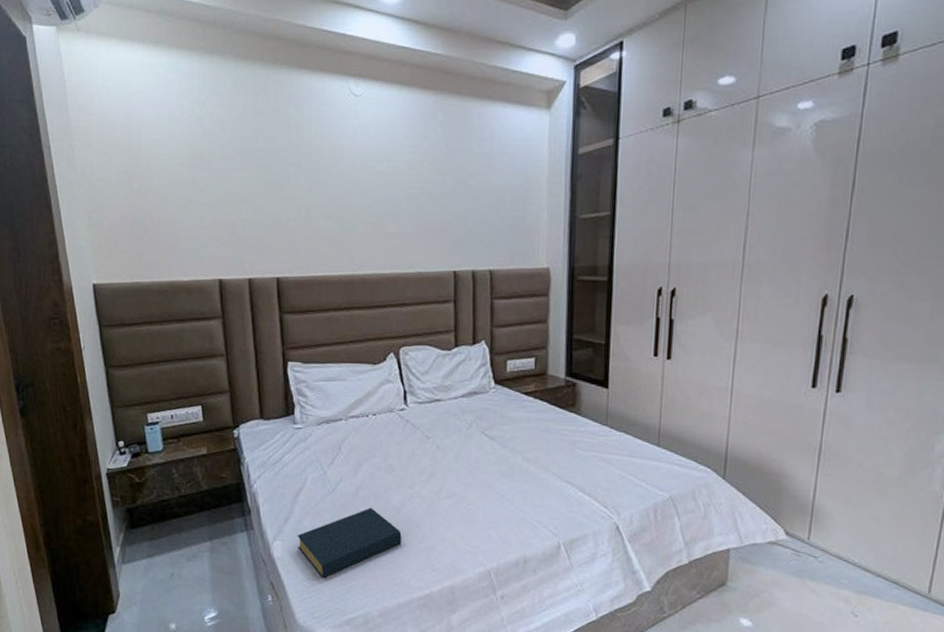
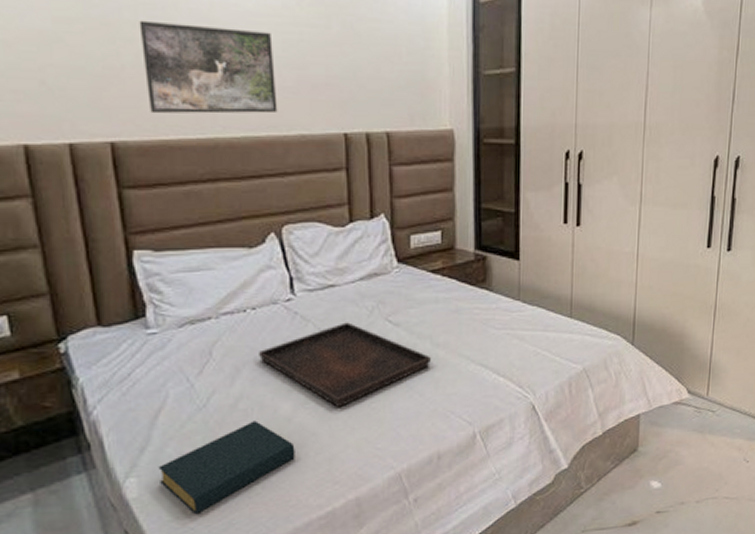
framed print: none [301,183,401,256] -> present [139,20,278,114]
serving tray: none [377,432,521,506] -> present [259,322,431,408]

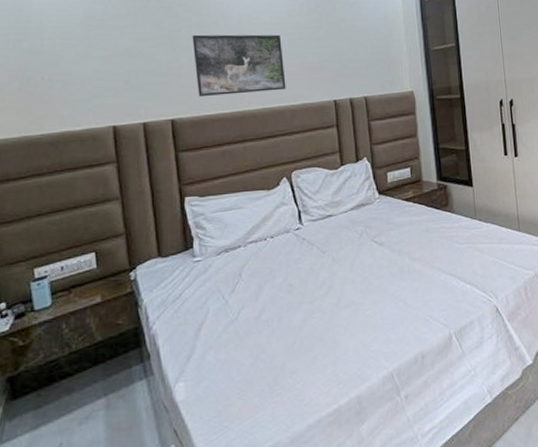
hardback book: present [158,420,295,515] -> none [200,330,307,414]
serving tray: present [259,322,431,408] -> none [277,244,410,317]

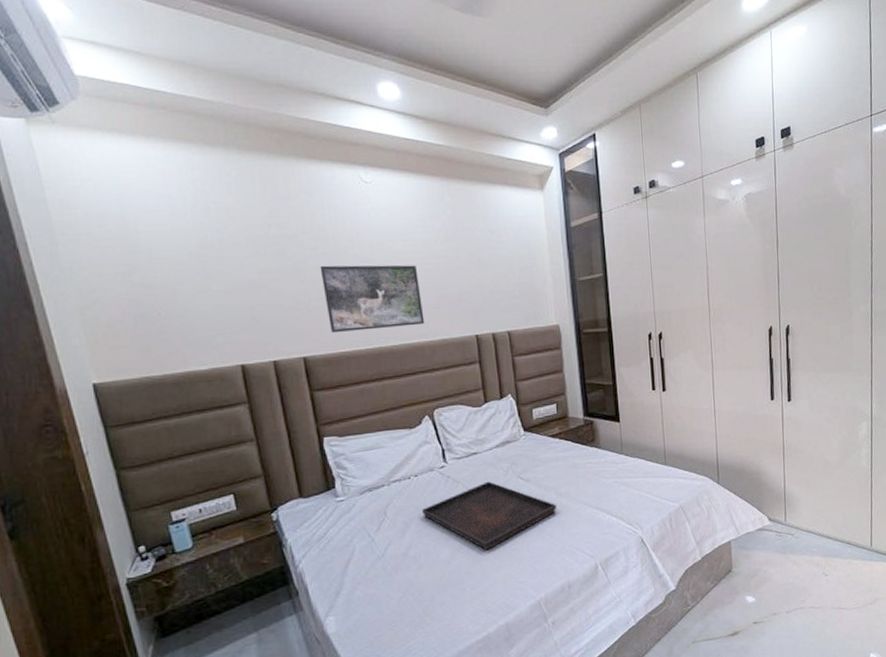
serving tray: none [277,244,410,317] -> present [422,481,556,551]

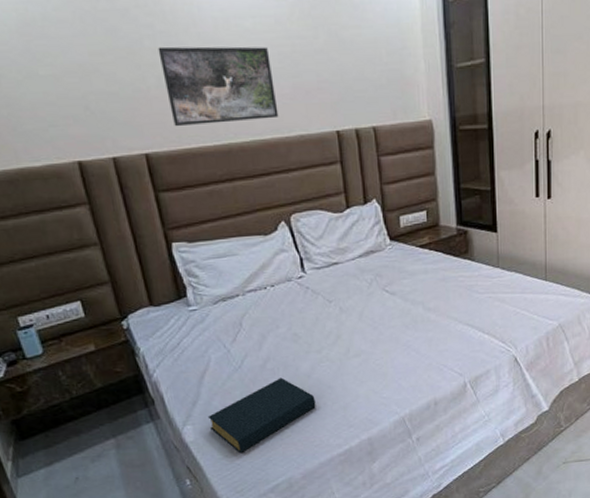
hardback book: none [350,565,456,644] -> present [207,377,316,454]
serving tray: present [422,481,556,551] -> none [280,293,424,366]

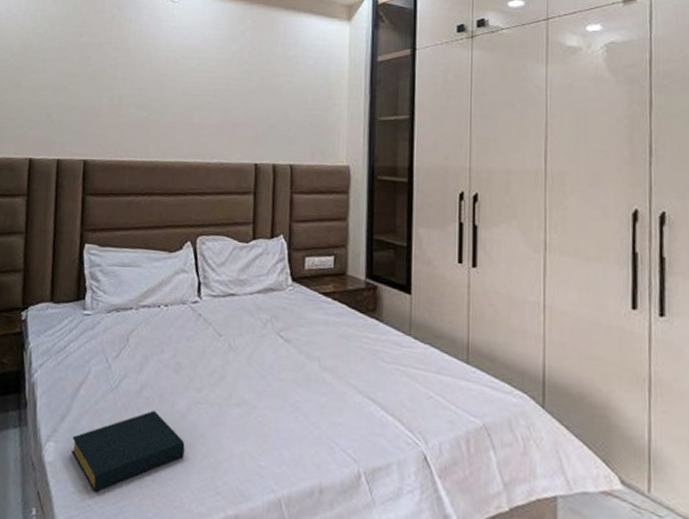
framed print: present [158,46,279,127] -> none [113,75,207,145]

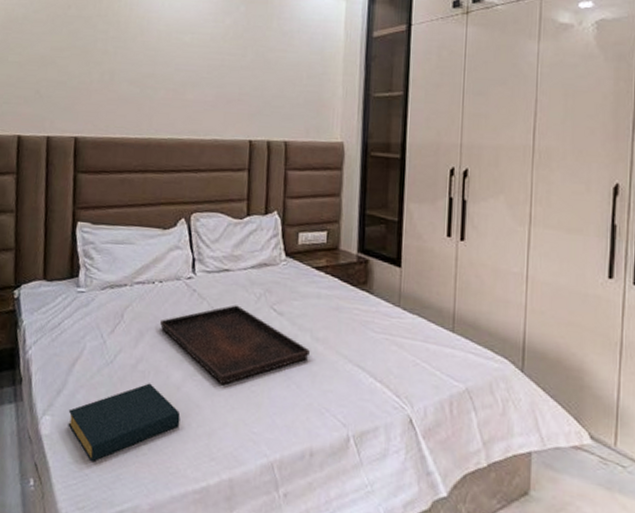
serving tray: none [165,330,318,415] -> present [160,305,310,386]

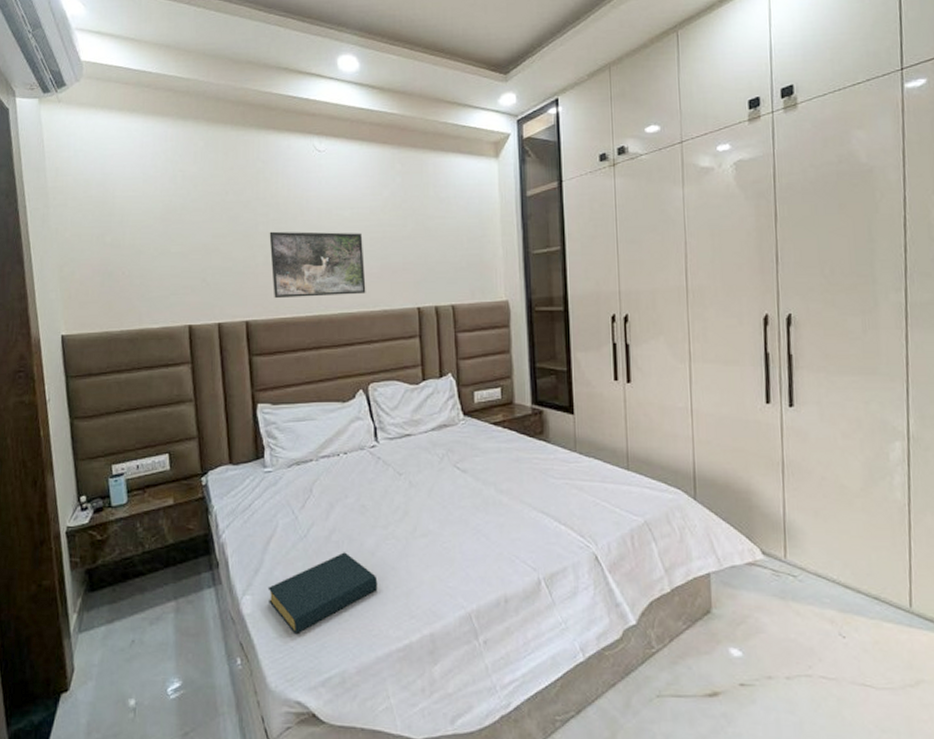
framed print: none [105,49,201,121] -> present [269,231,366,299]
serving tray: present [160,305,310,386] -> none [349,467,495,546]

